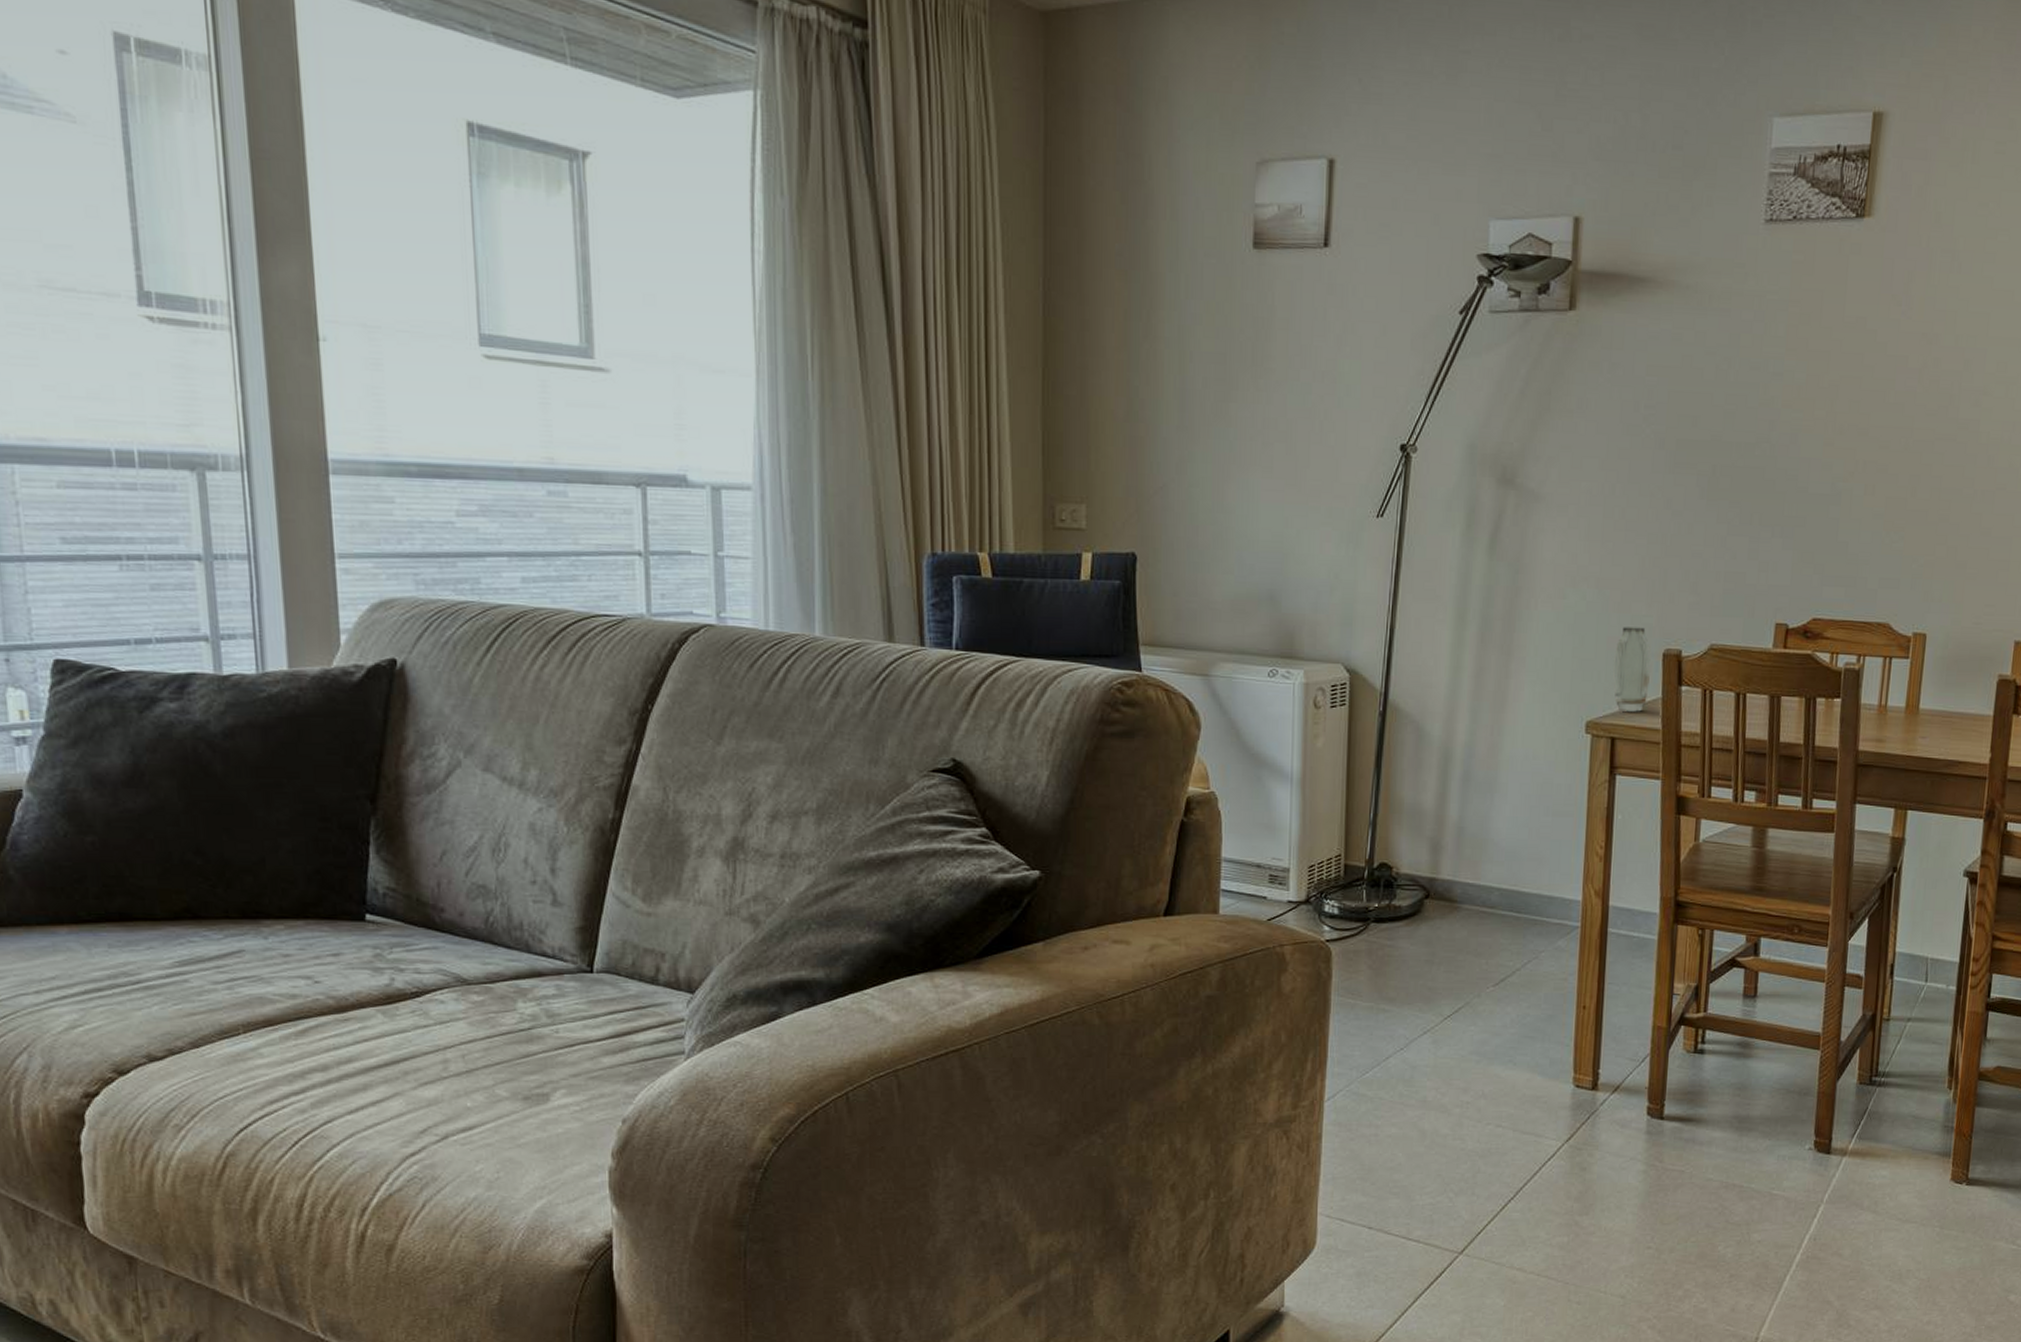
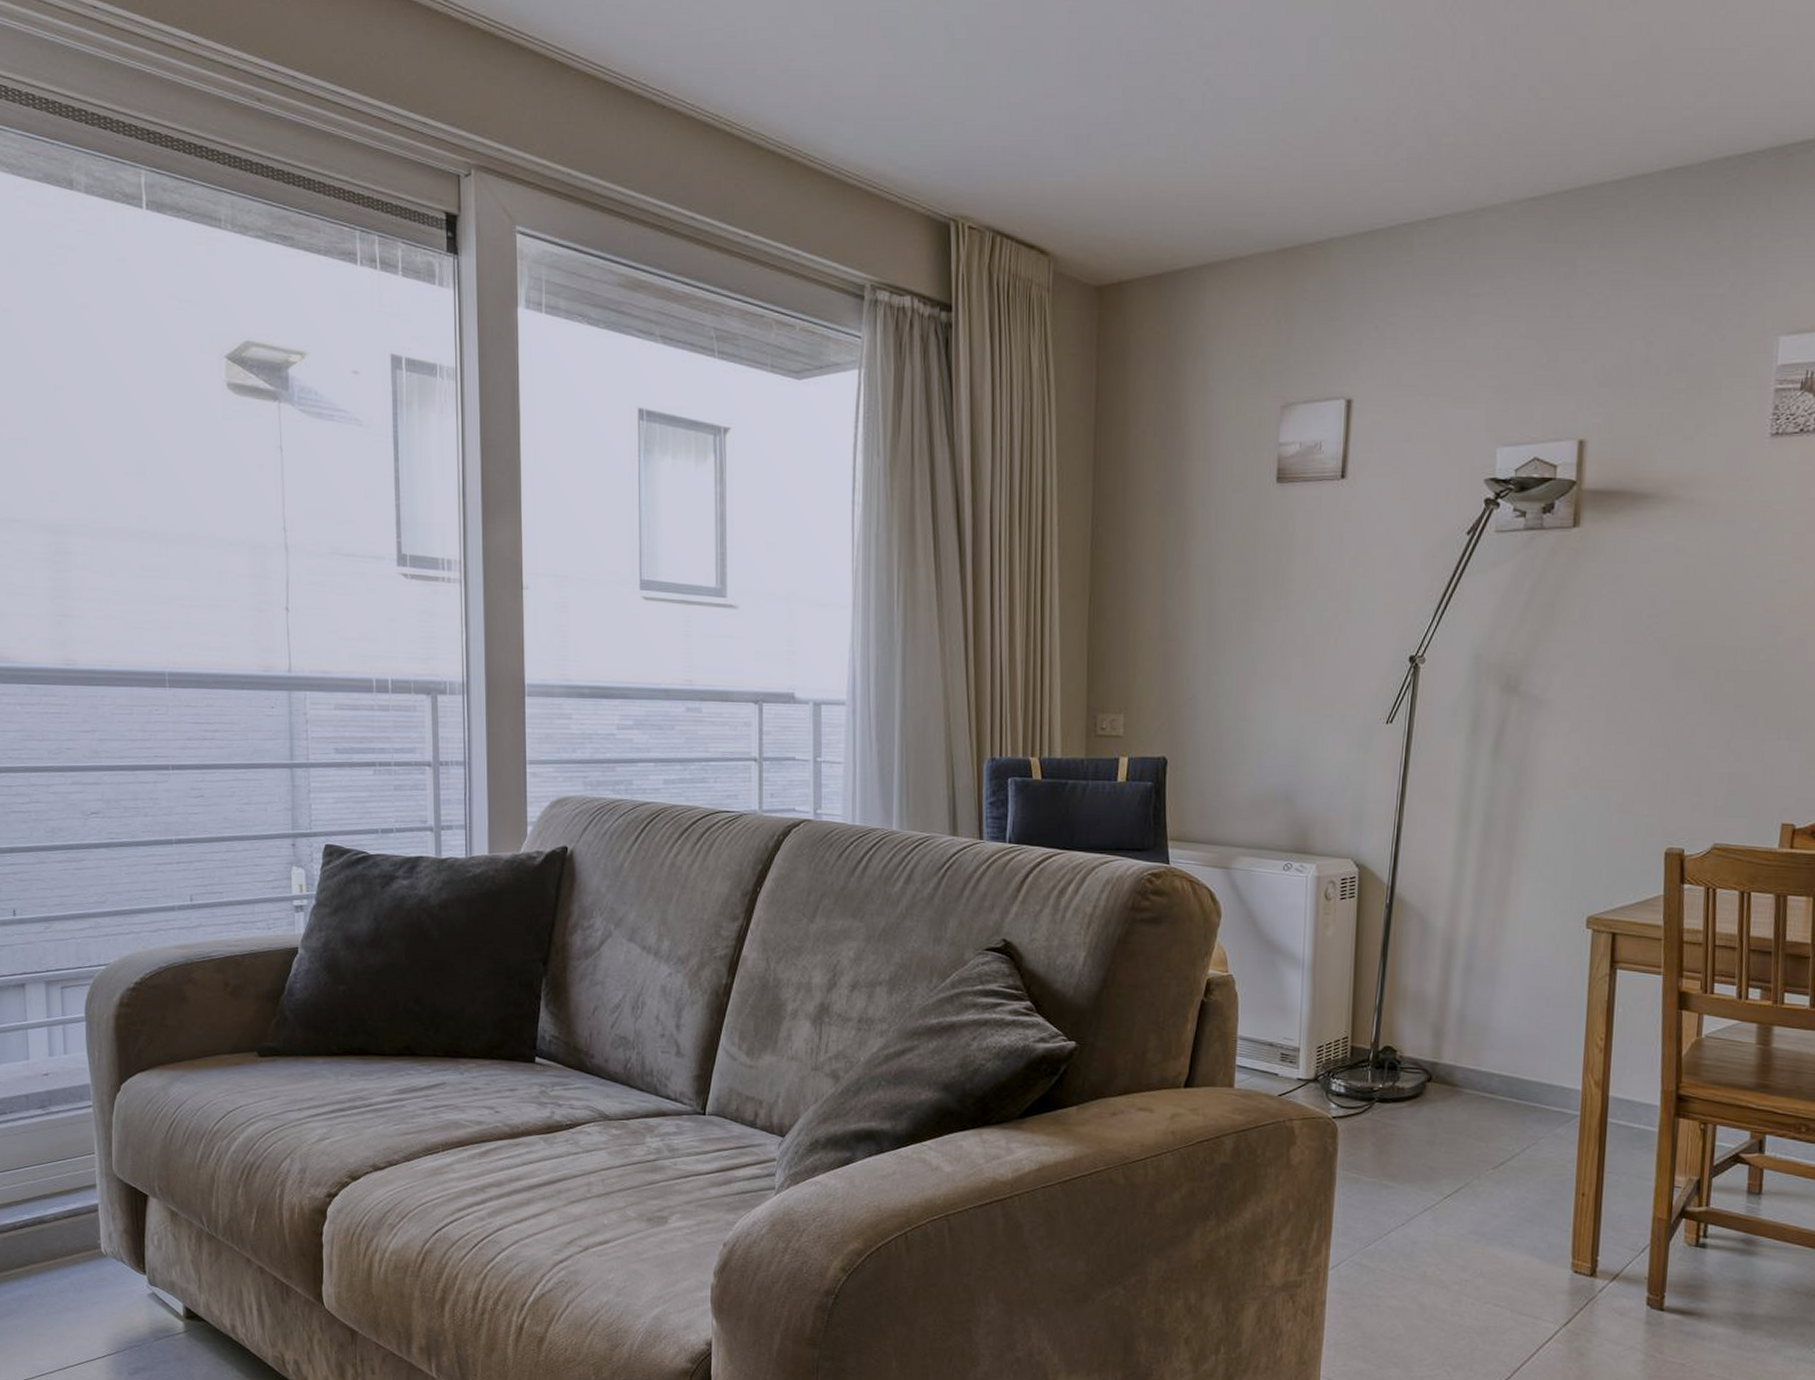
vase: present [1613,627,1652,712] -> none [1614,826,1654,909]

